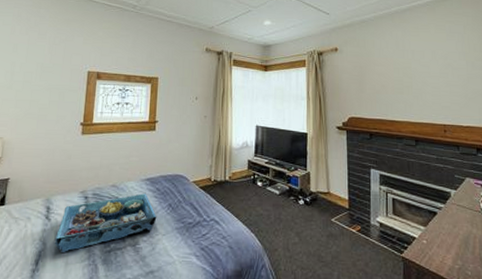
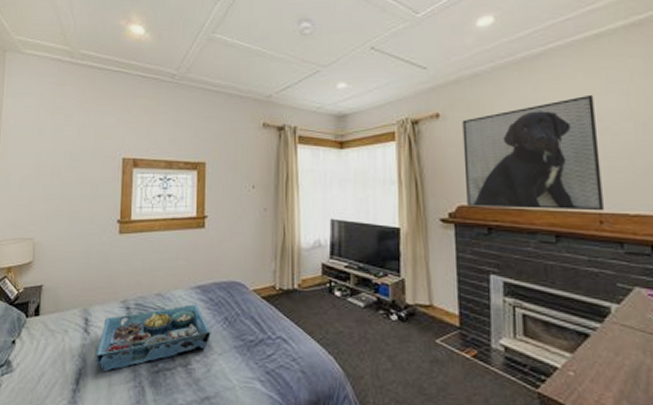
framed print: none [353,40,447,123] -> present [462,94,604,211]

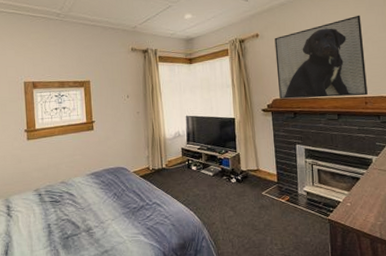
serving tray: present [95,304,211,371] -> none [18,186,105,242]

